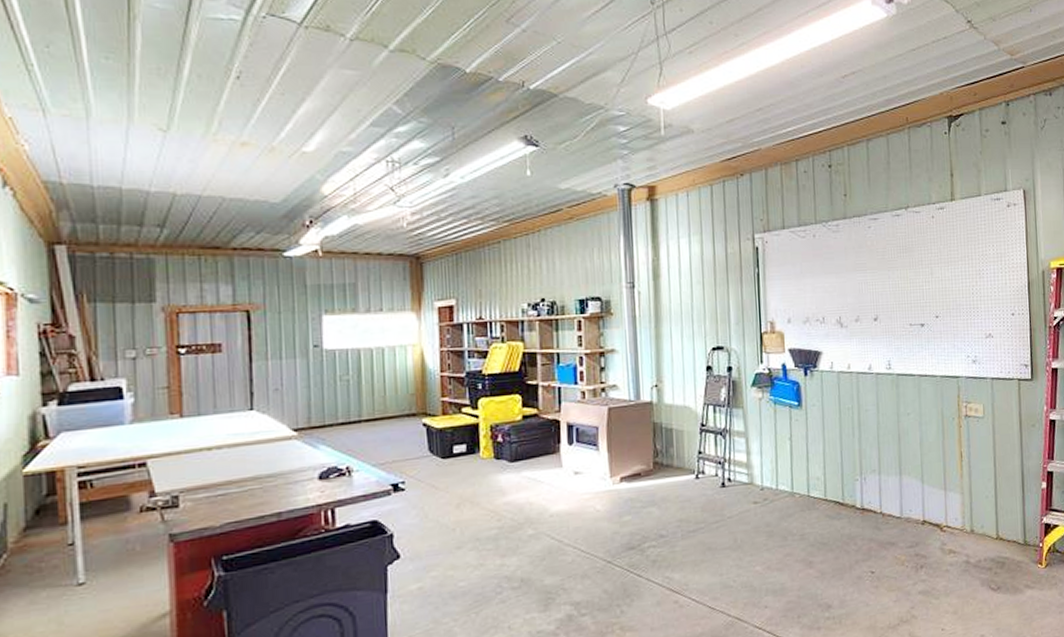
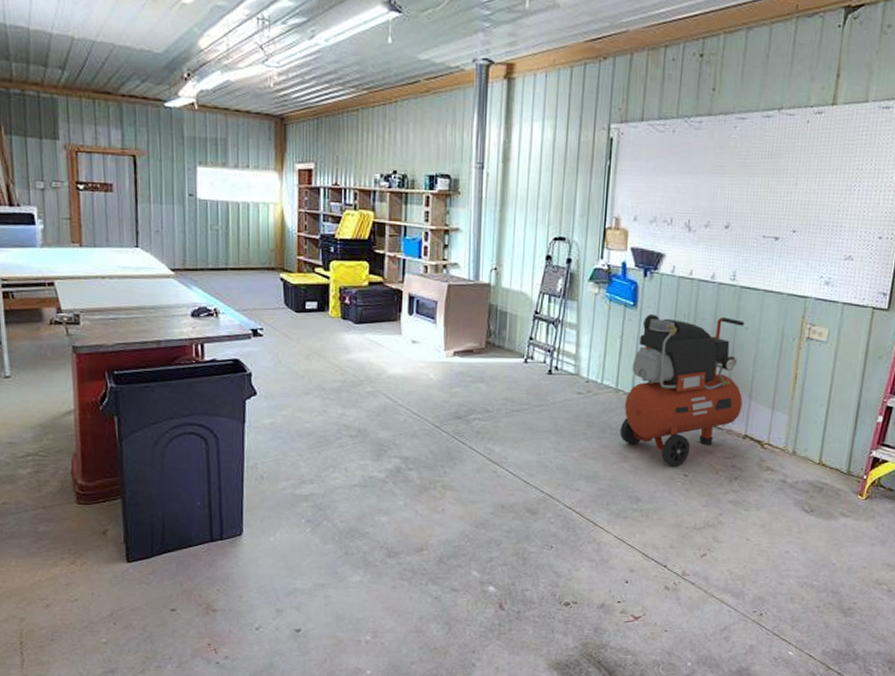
air compressor: none [801,405,916,565] -> present [619,314,745,467]

